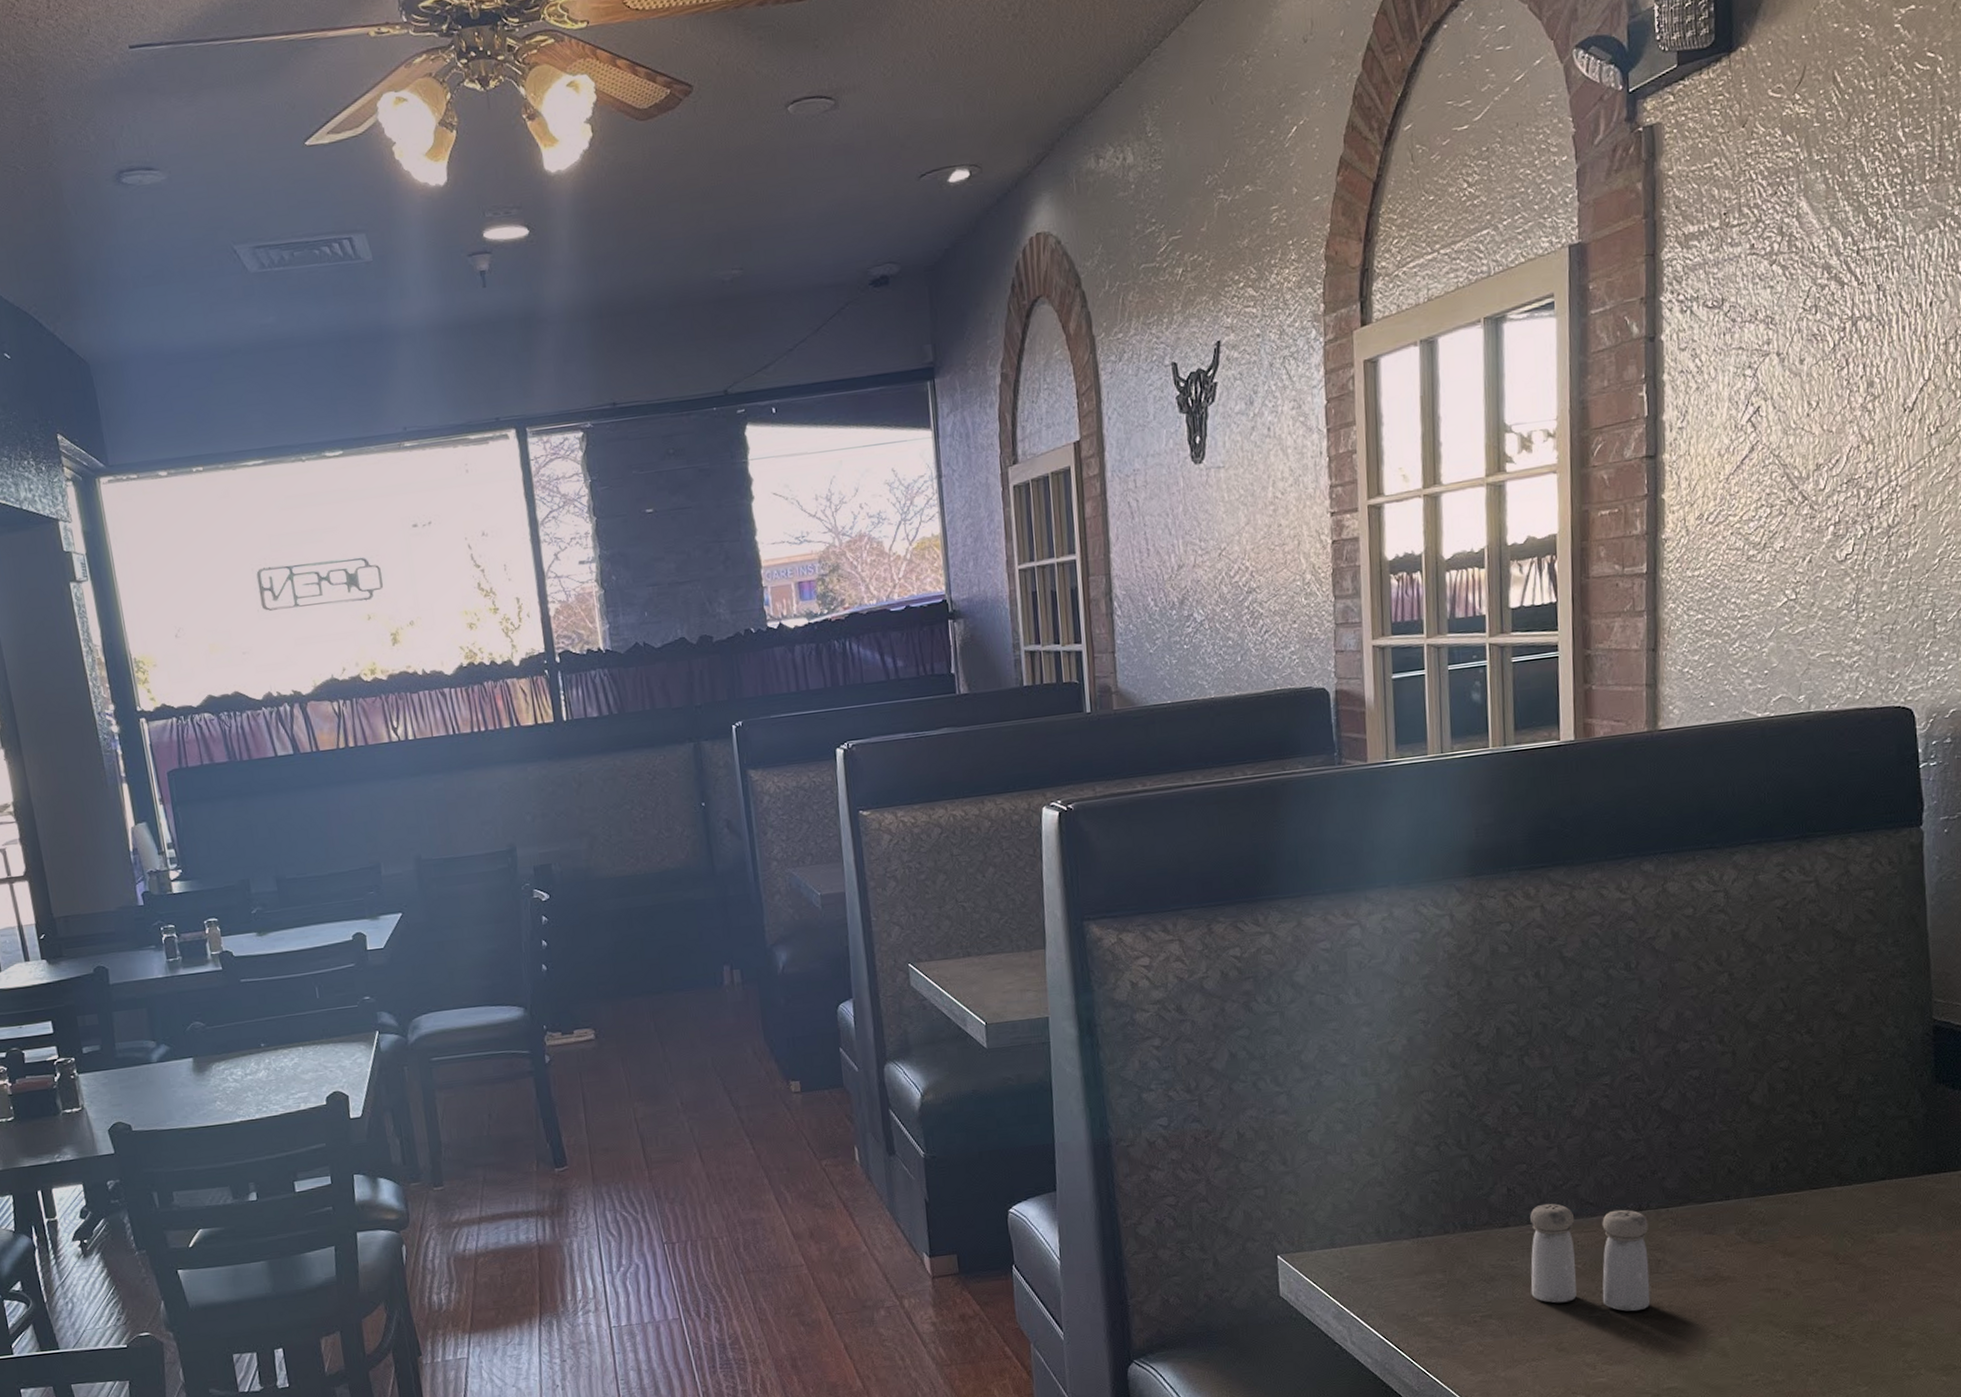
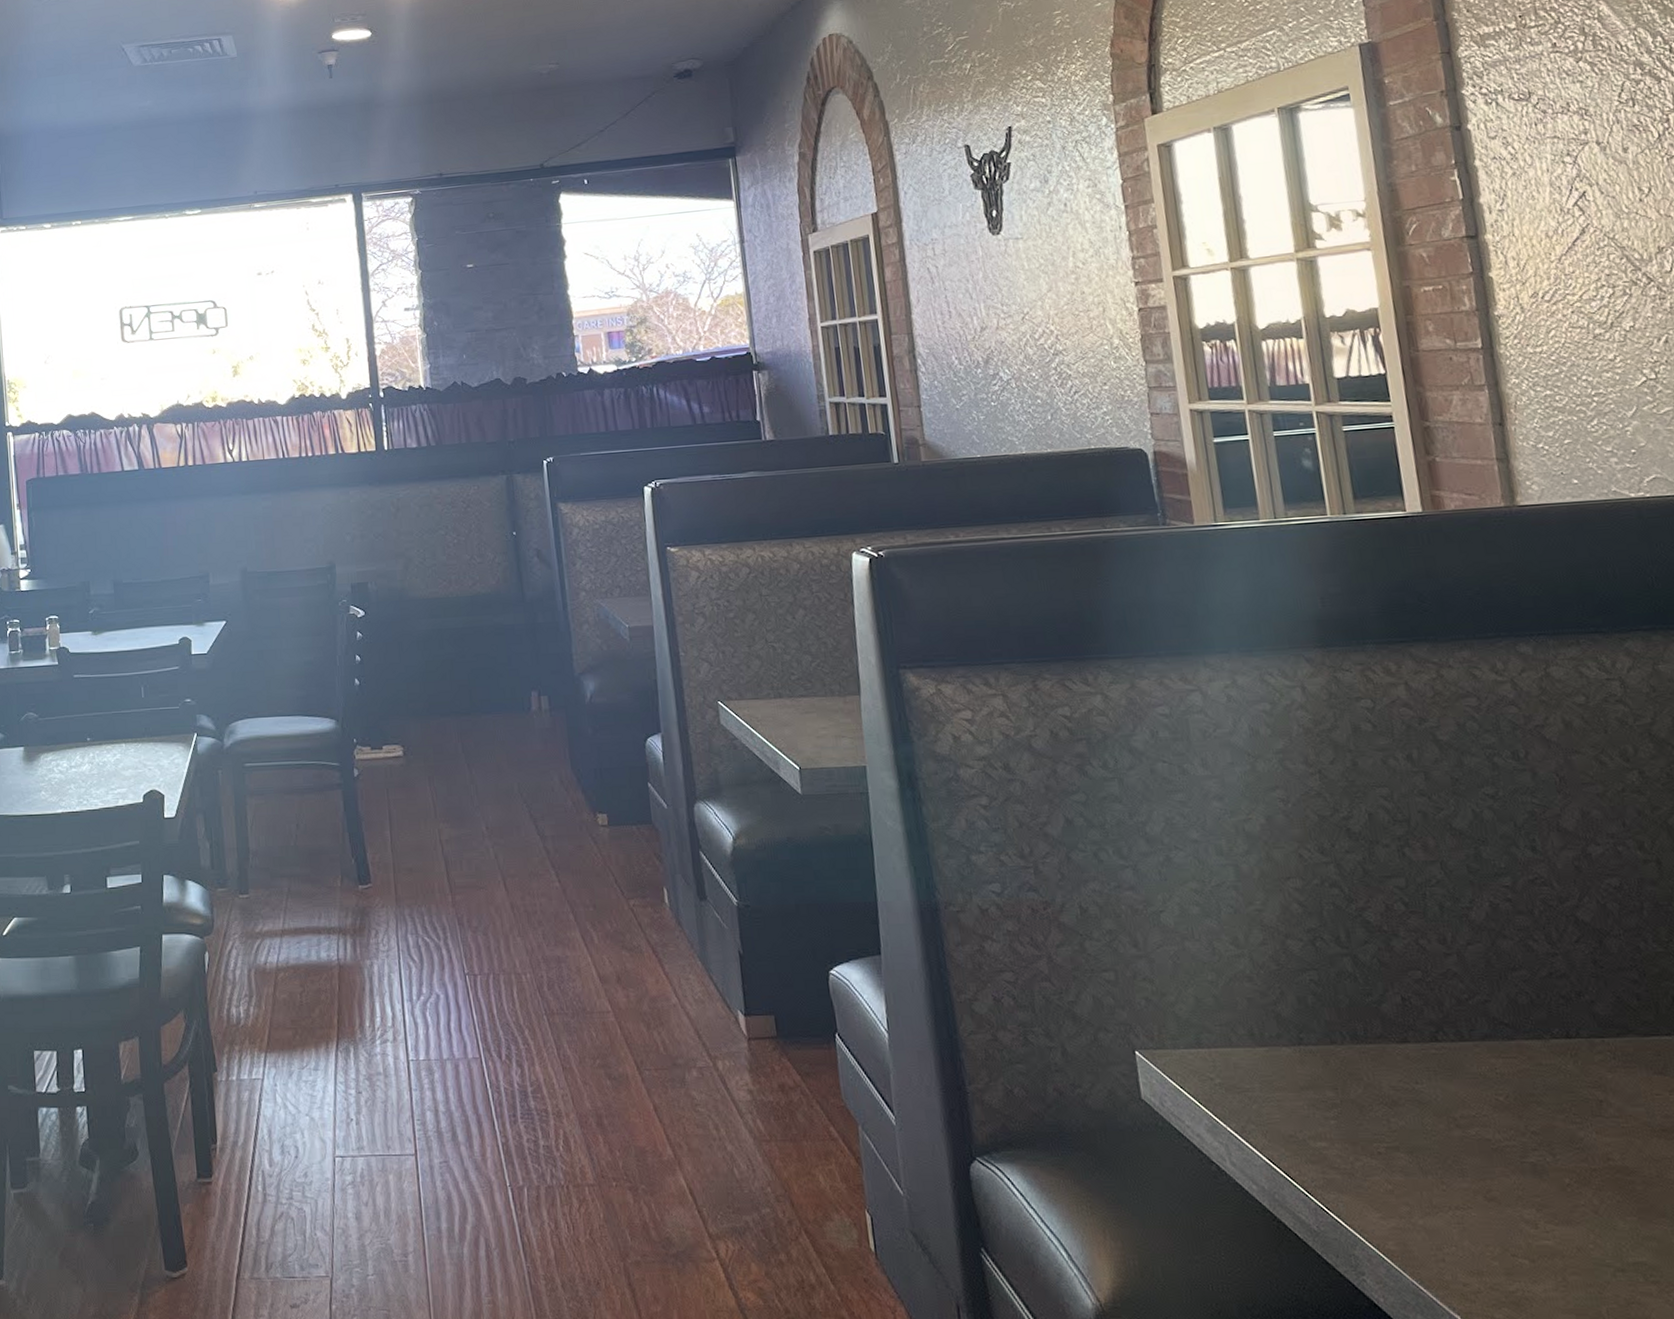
salt and pepper shaker: present [1530,1203,1651,1312] -> none [1432,1019,1596,1161]

